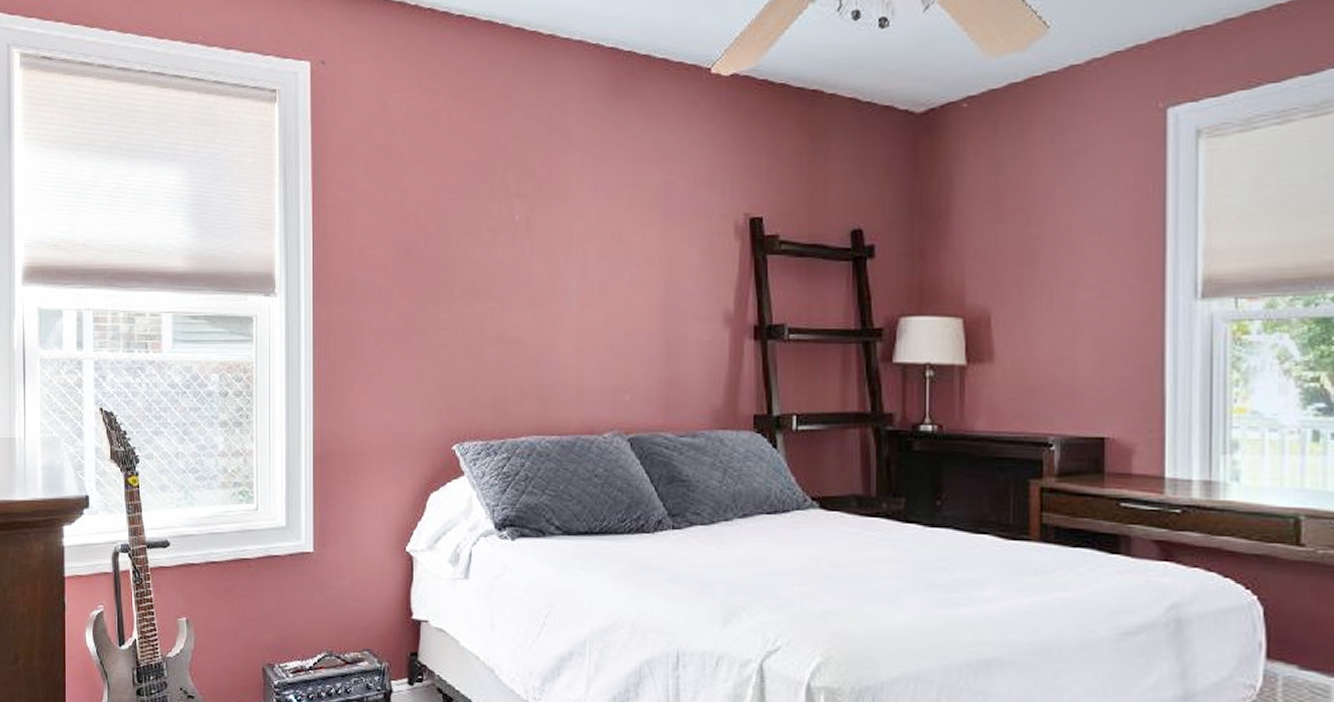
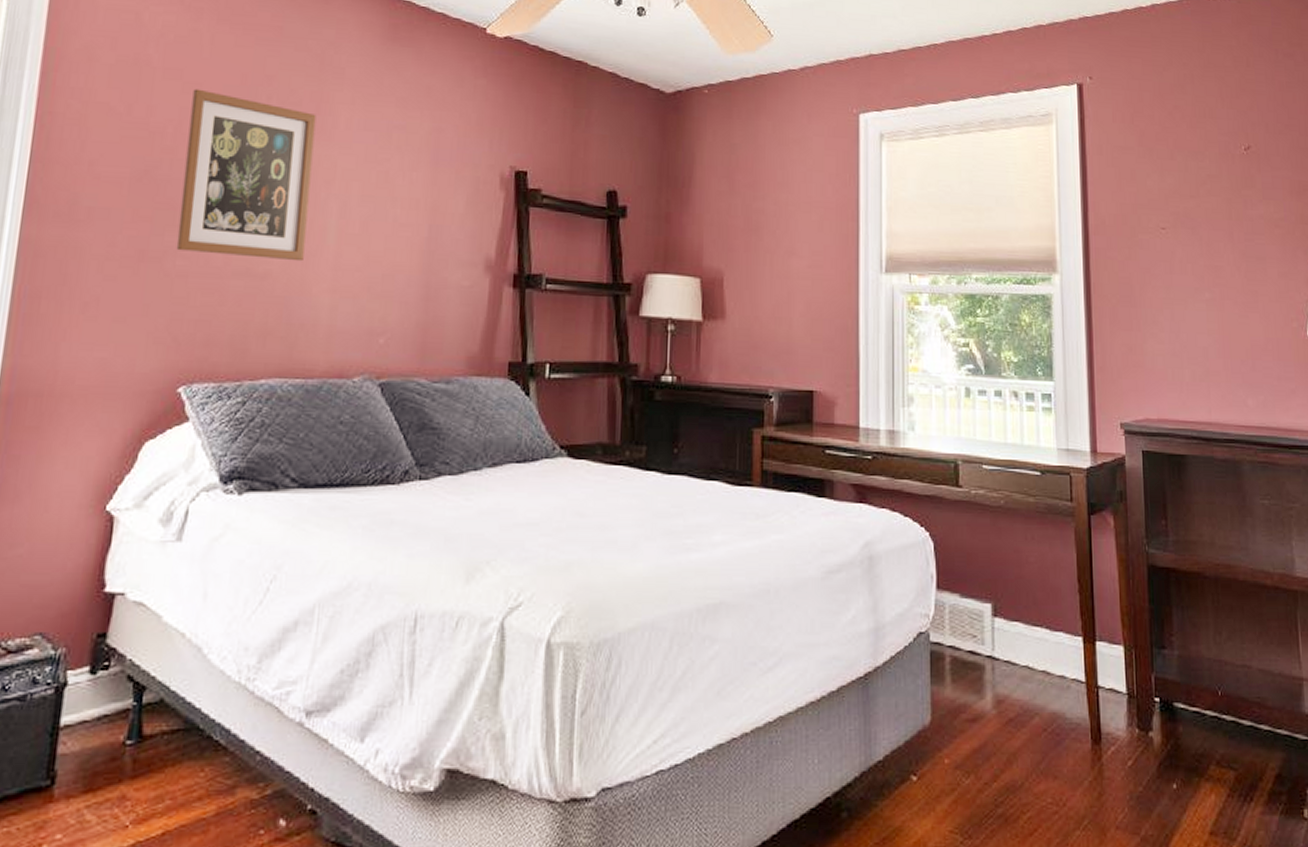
wall art: none [438,168,549,326] -> present [176,88,317,262]

